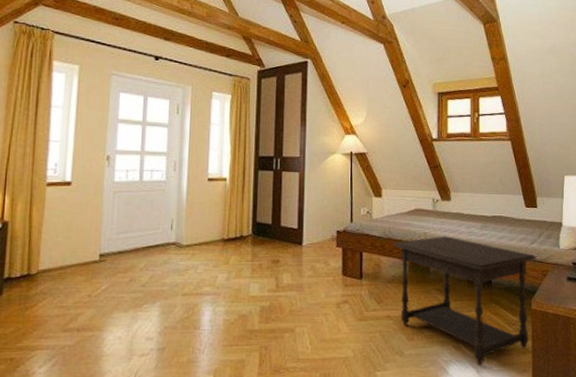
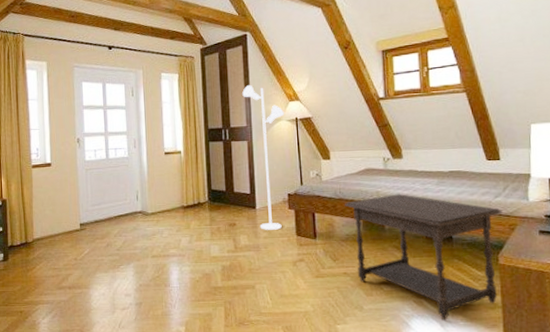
floor lamp: none [298,113,339,269] -> present [242,84,284,230]

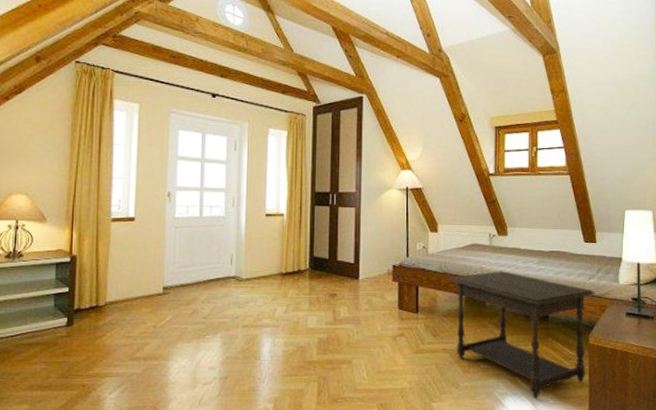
floor lamp: present [242,84,284,230] -> none [354,149,395,302]

